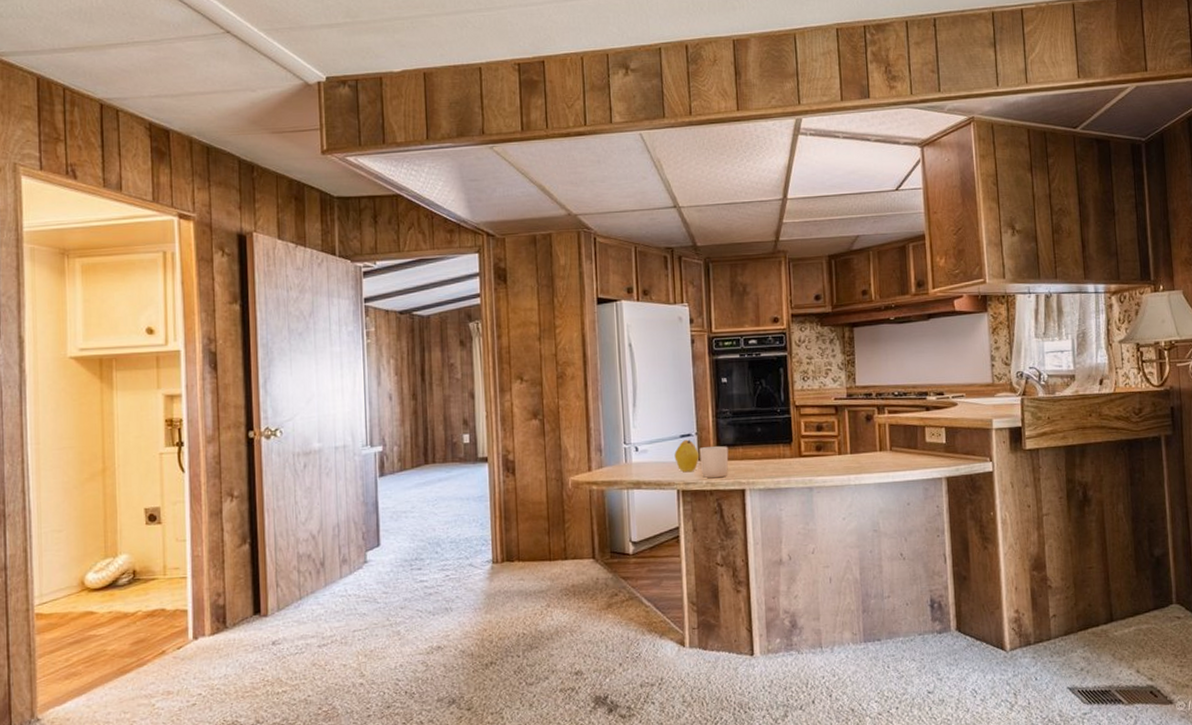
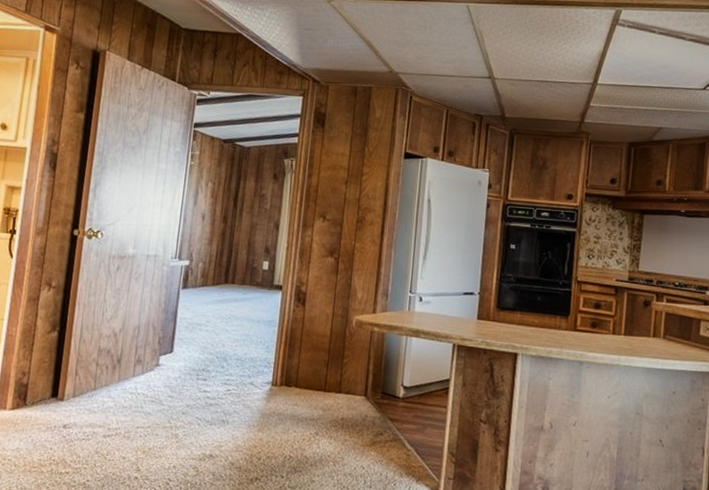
fruit: present [674,439,700,473] -> none [455,297,479,329]
mug: present [699,446,729,479] -> none [478,307,507,339]

